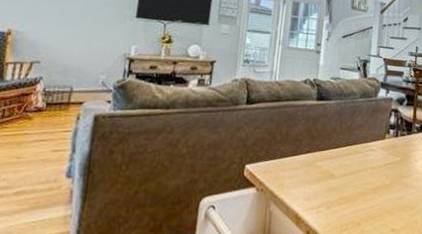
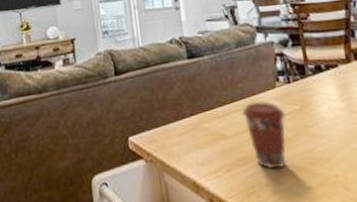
coffee cup: none [352,148,388,211] -> present [242,101,287,169]

